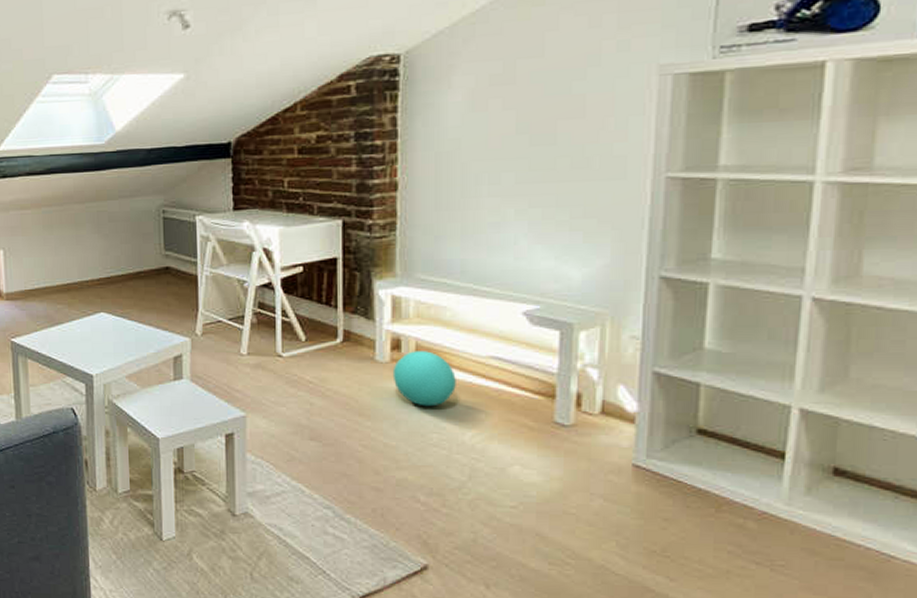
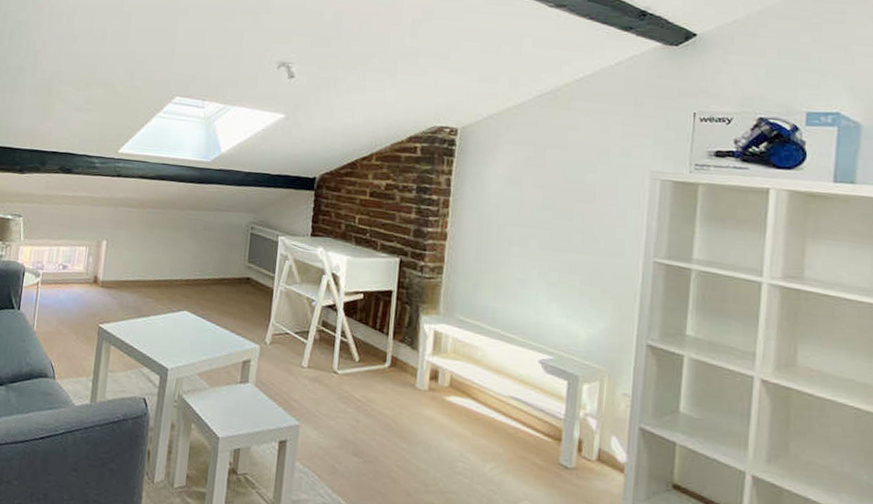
ball: present [392,351,456,407] -> none [429,383,482,437]

